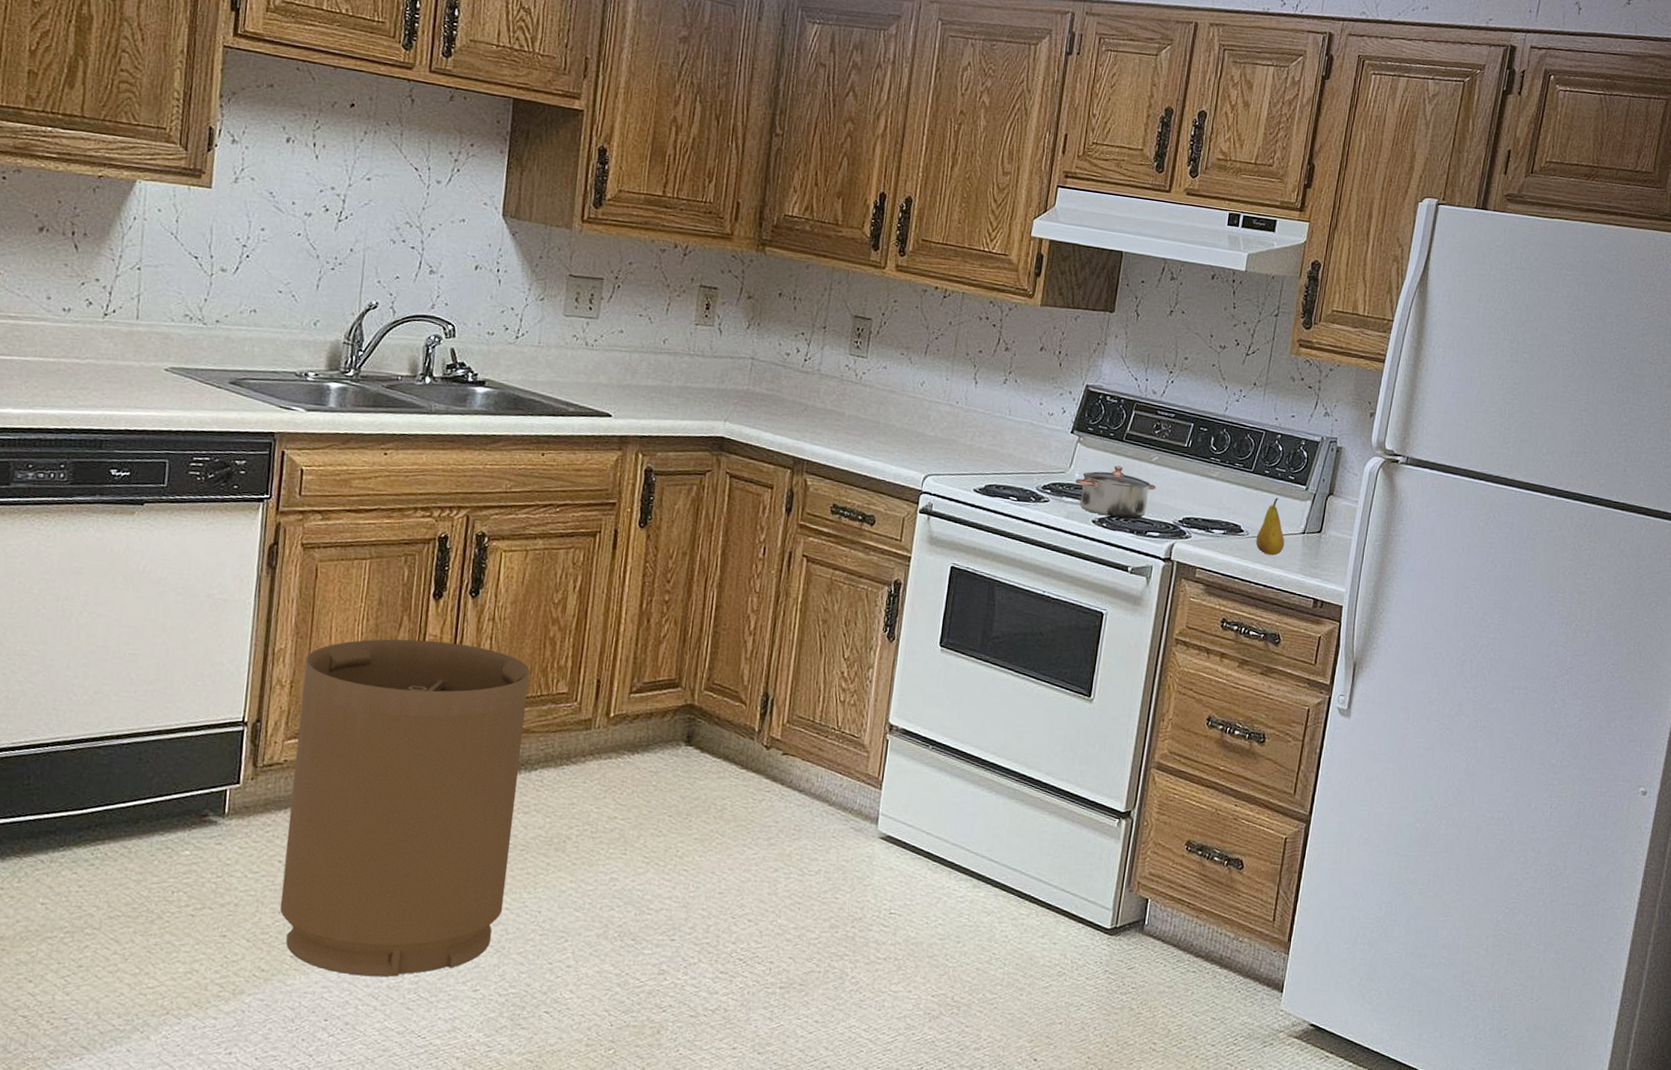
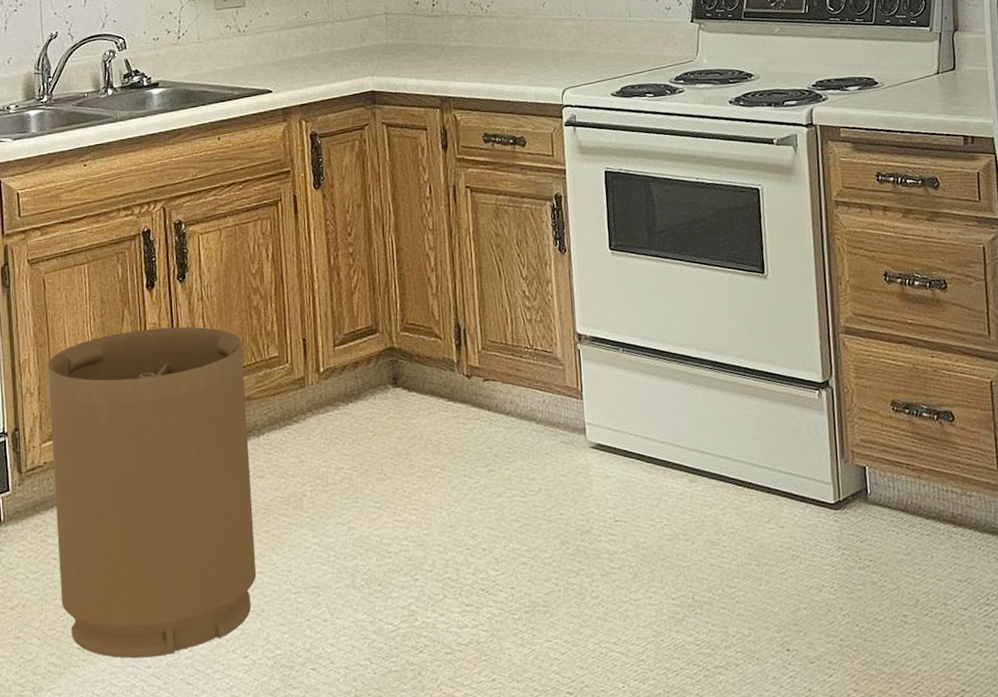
cooking pot: present [1075,465,1157,519] -> none [704,44,784,95]
fruit: present [1255,497,1285,556] -> none [891,44,922,102]

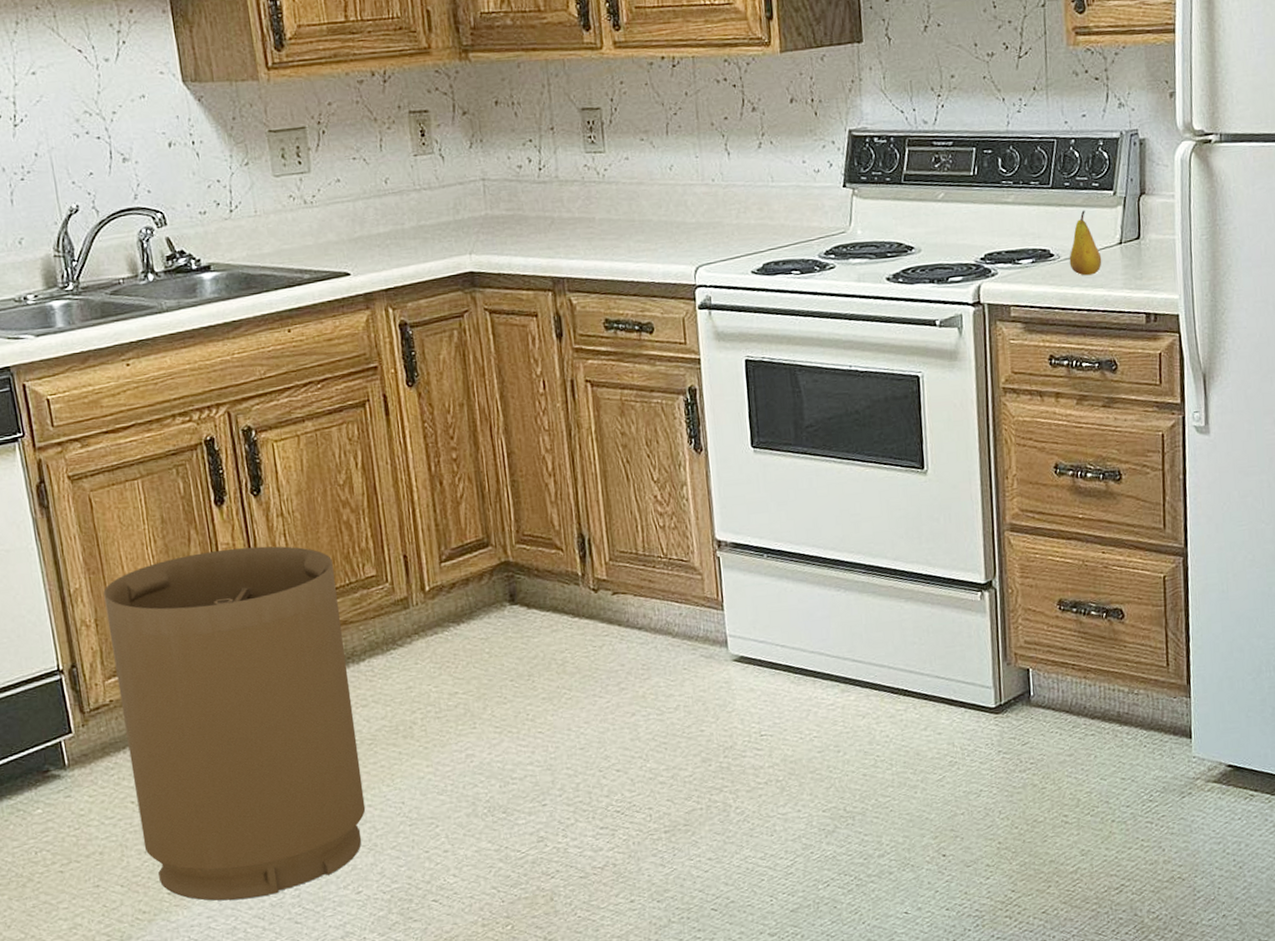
fruit: none [891,44,922,102] -> present [1069,210,1102,276]

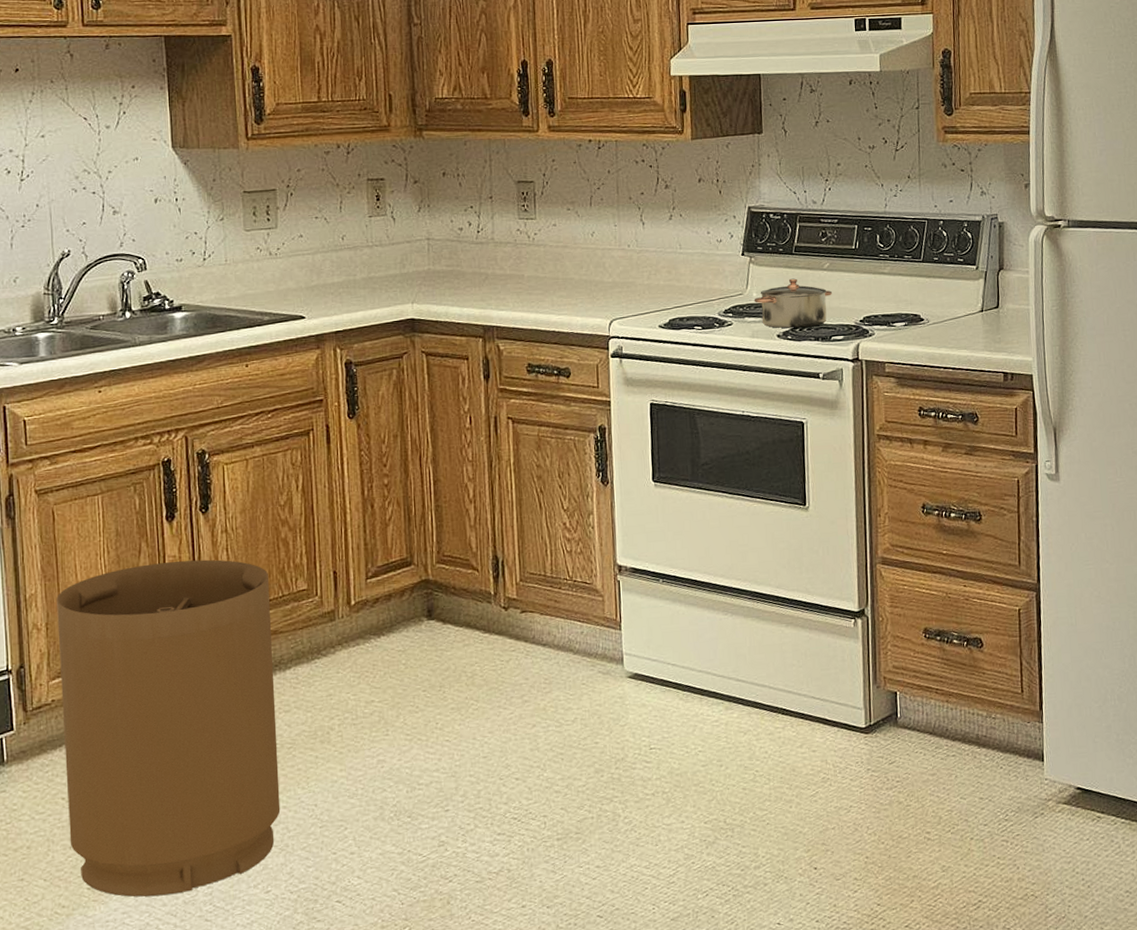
cooking pot: none [858,212,949,270] -> present [754,278,833,329]
fruit: present [1069,210,1102,276] -> none [937,281,966,339]

